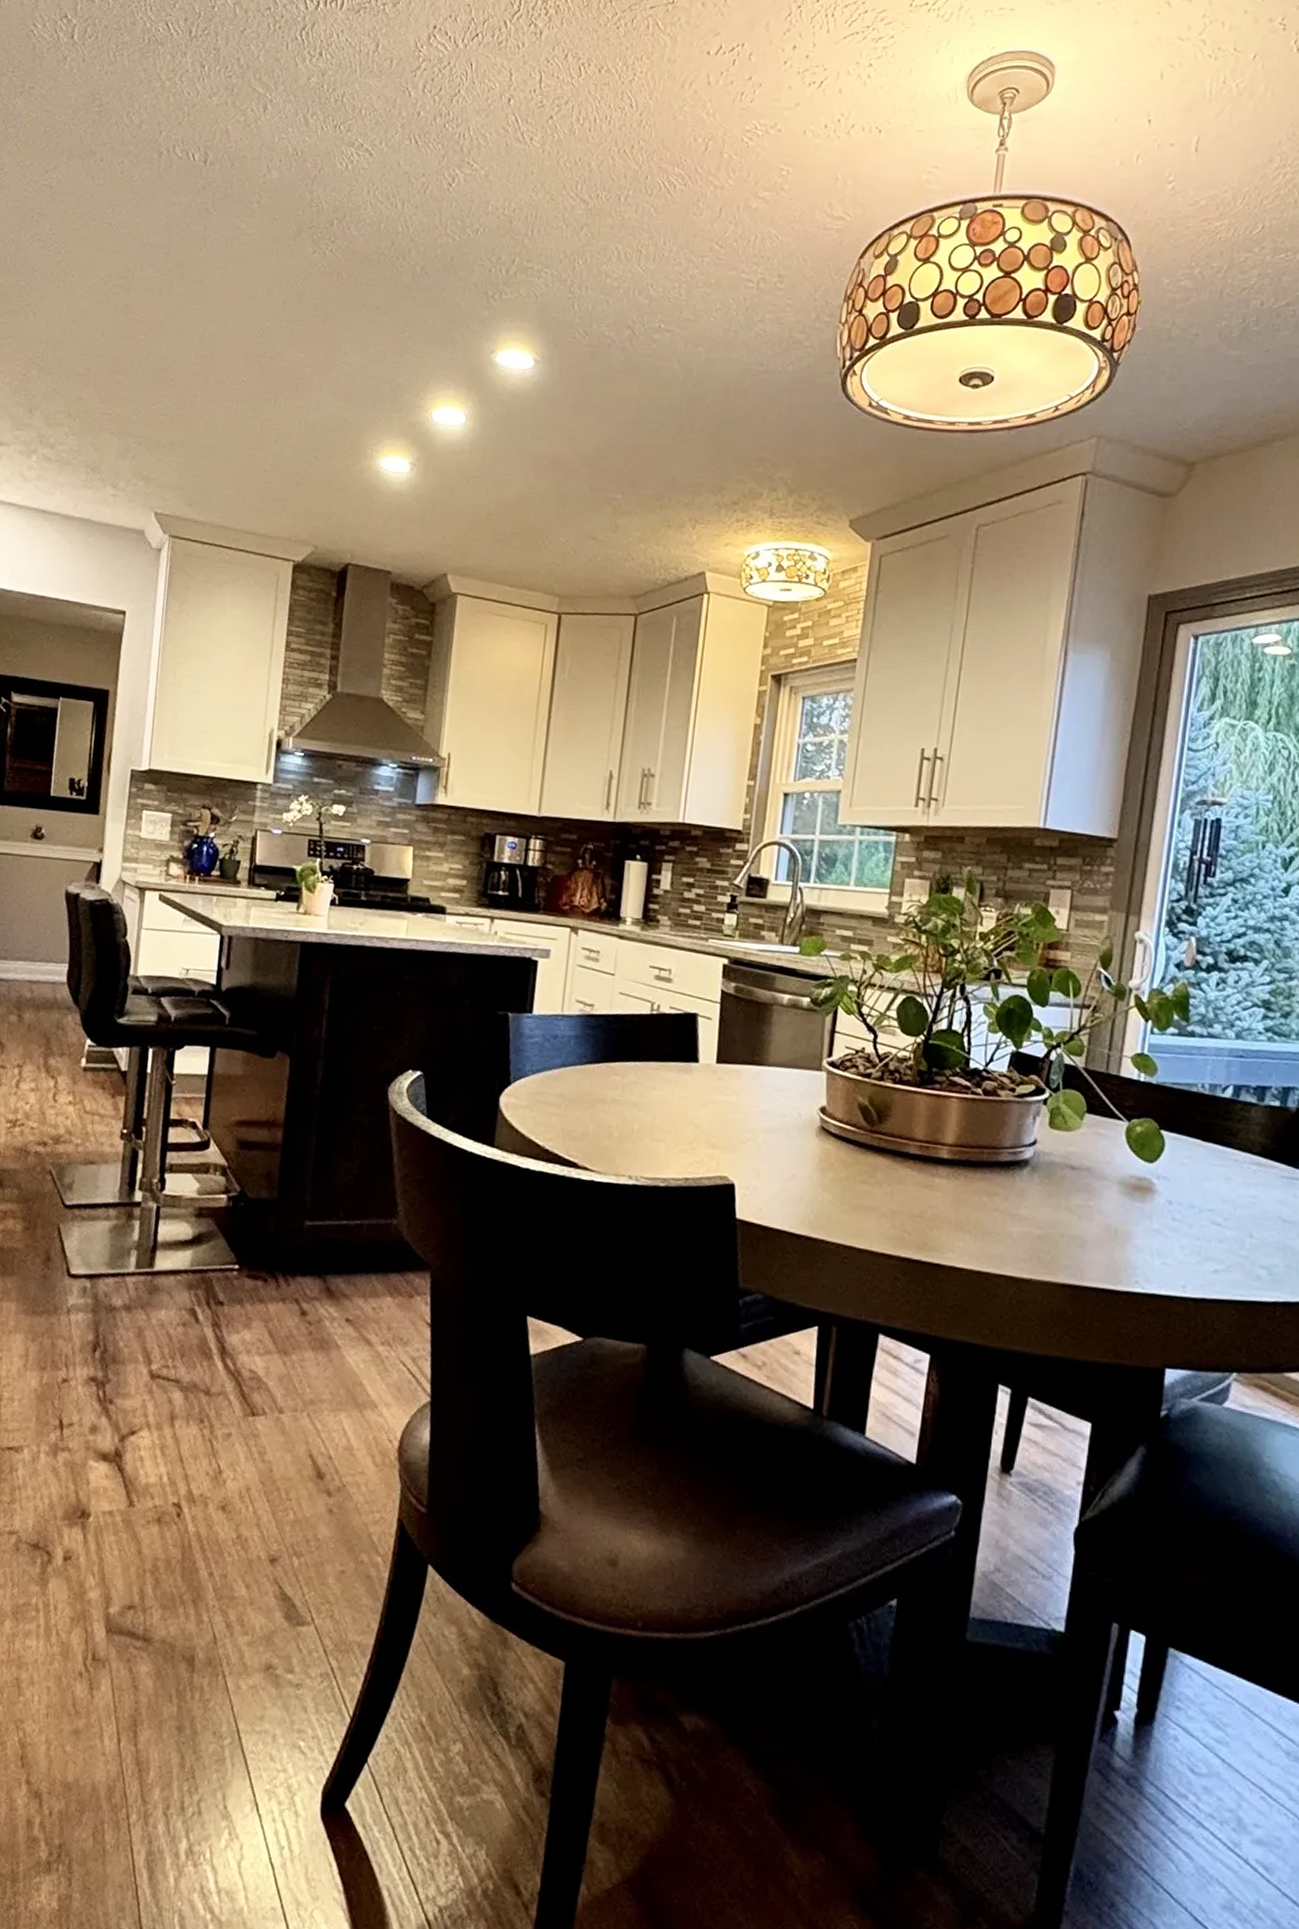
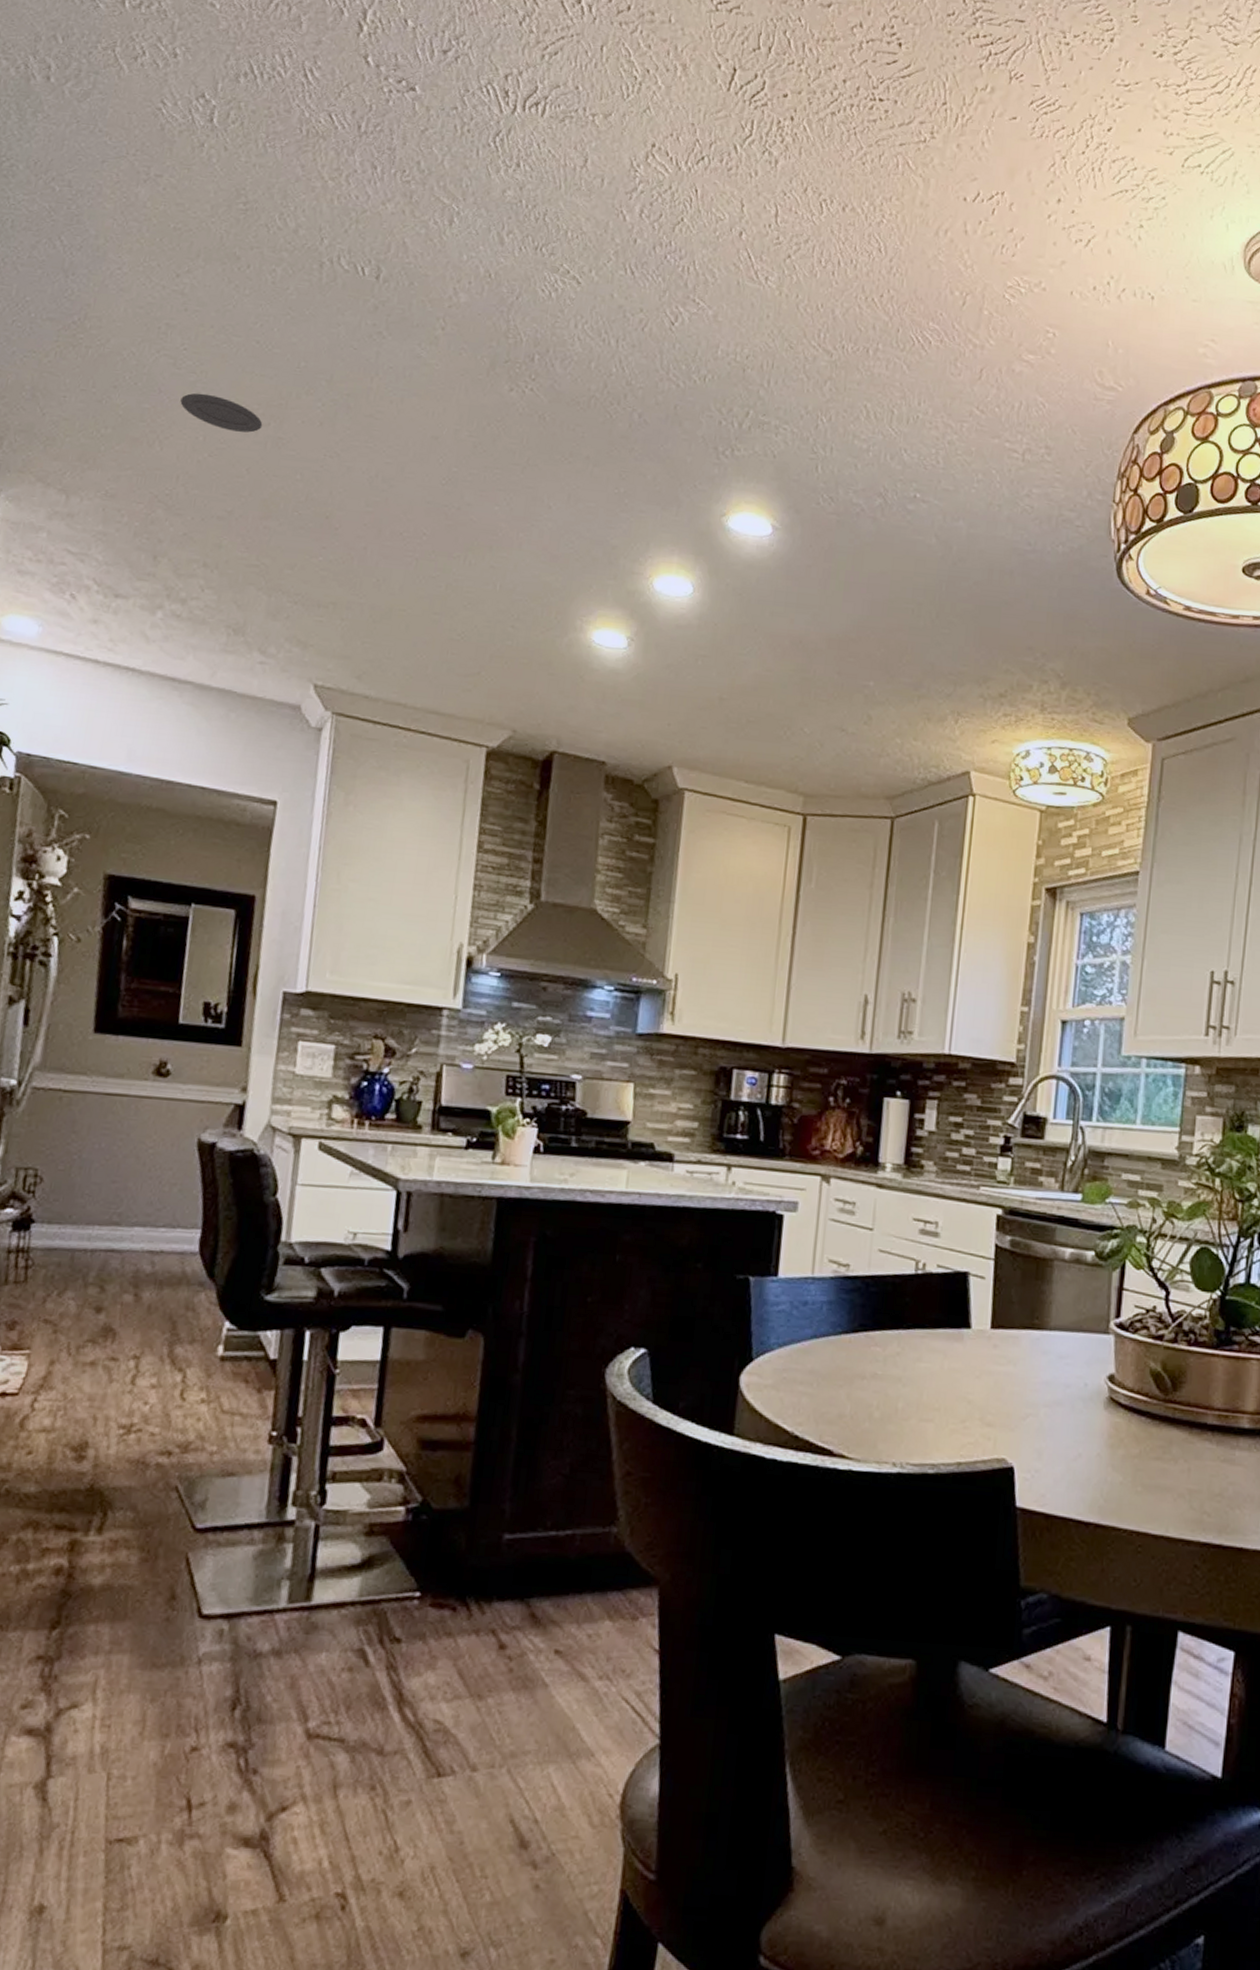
recessed light: none [49,270,114,302] -> present [180,393,263,433]

